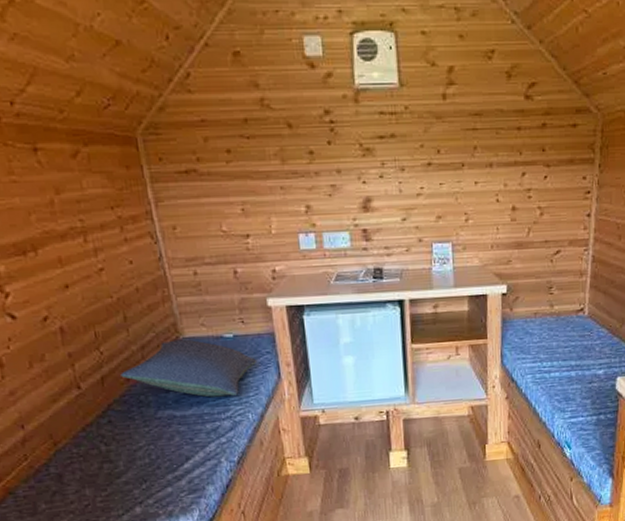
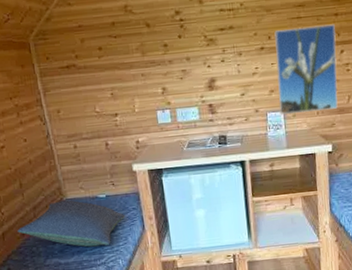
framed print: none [445,140,518,246] -> present [274,24,338,114]

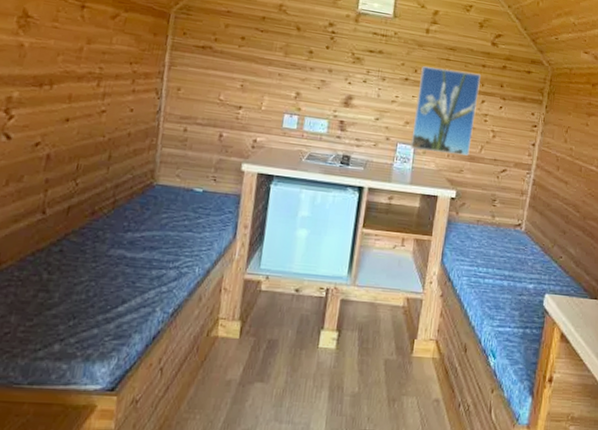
pillow: present [17,200,126,247] -> none [87,184,219,247]

